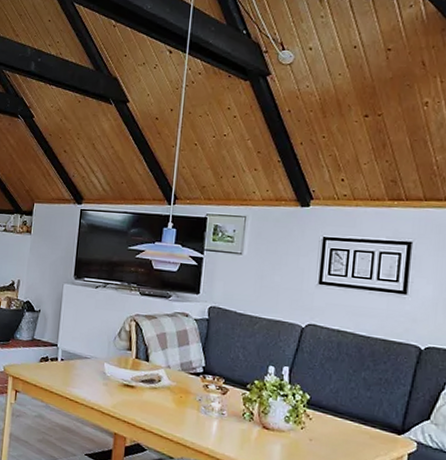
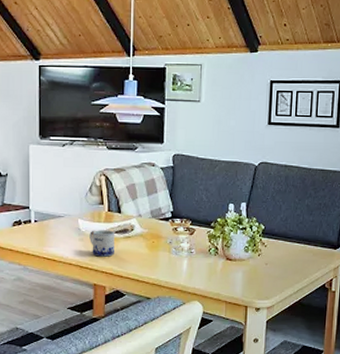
mug: none [114,376,140,406] -> present [89,230,114,257]

